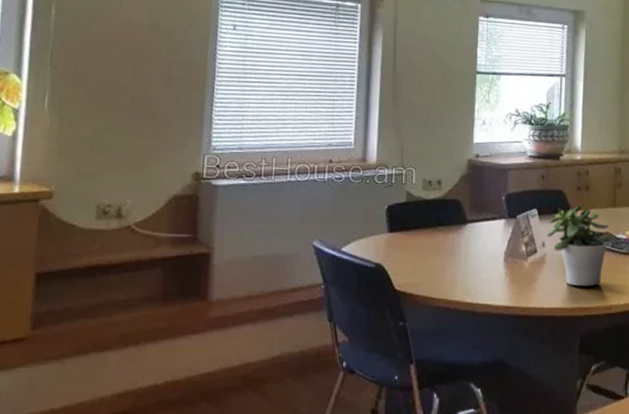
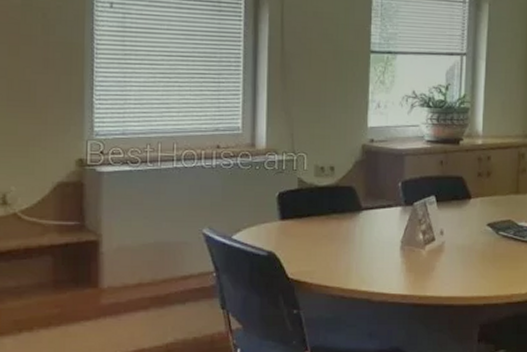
potted plant: present [546,204,610,287] -> none [445,191,512,276]

